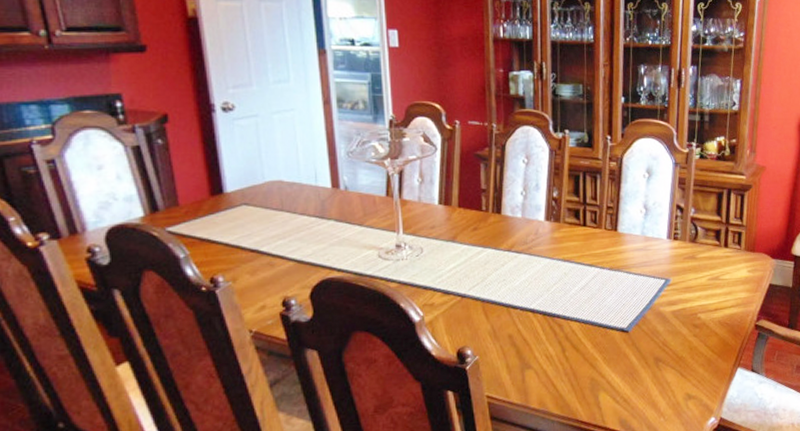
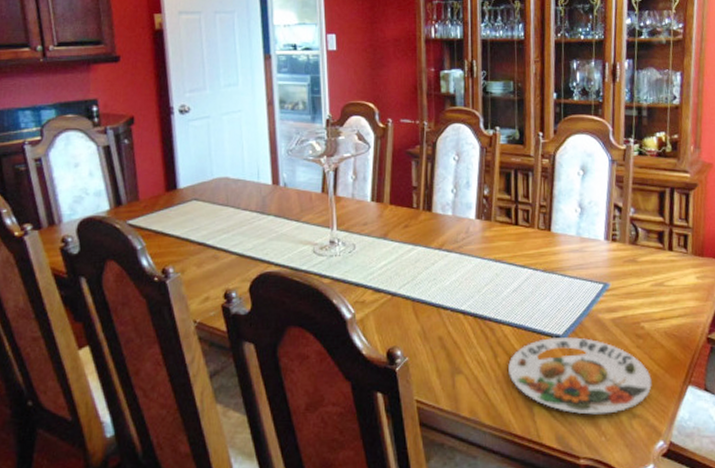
plate: none [576,329,706,399] -> present [508,336,652,415]

